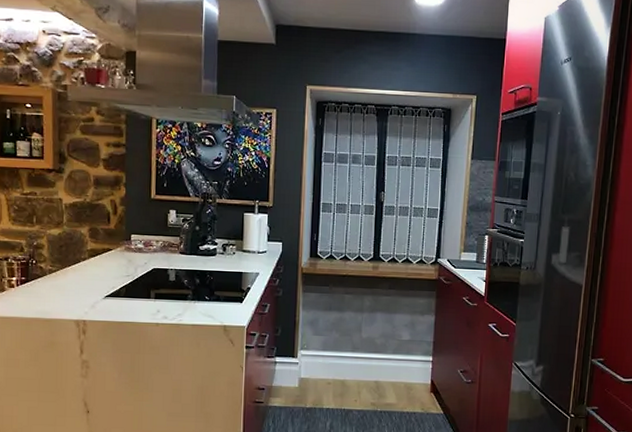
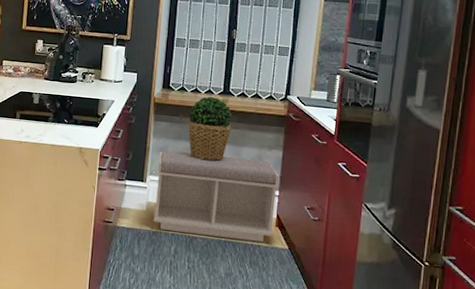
bench: none [306,323,433,409] -> present [153,150,280,243]
potted plant: none [338,263,383,331] -> present [188,96,232,161]

